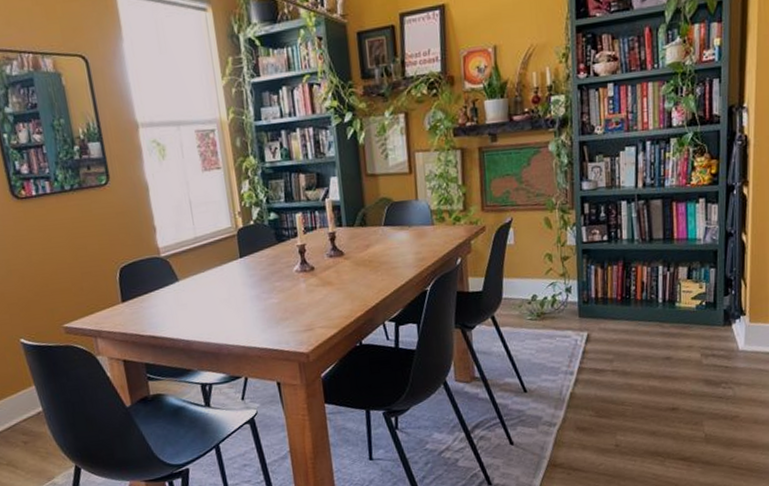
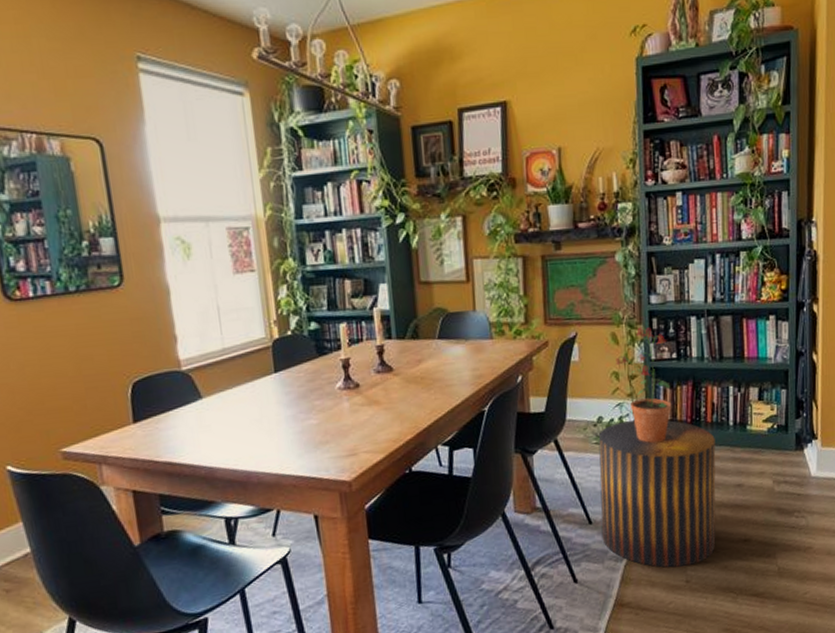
stool: none [532,298,645,433] -> present [598,420,716,568]
potted plant: none [549,211,603,320] -> present [615,327,672,444]

